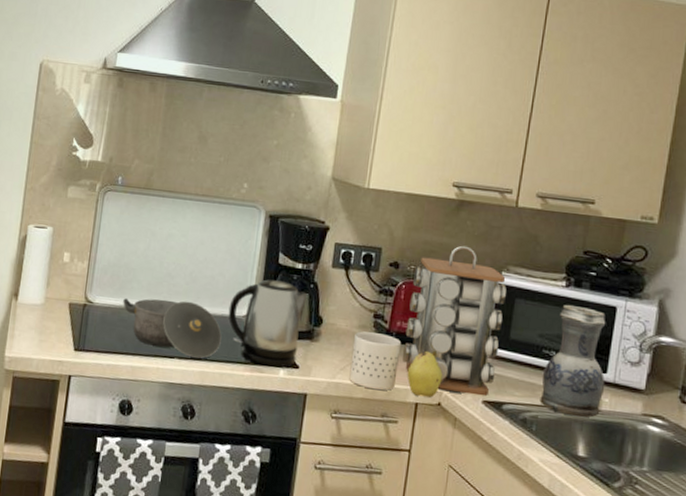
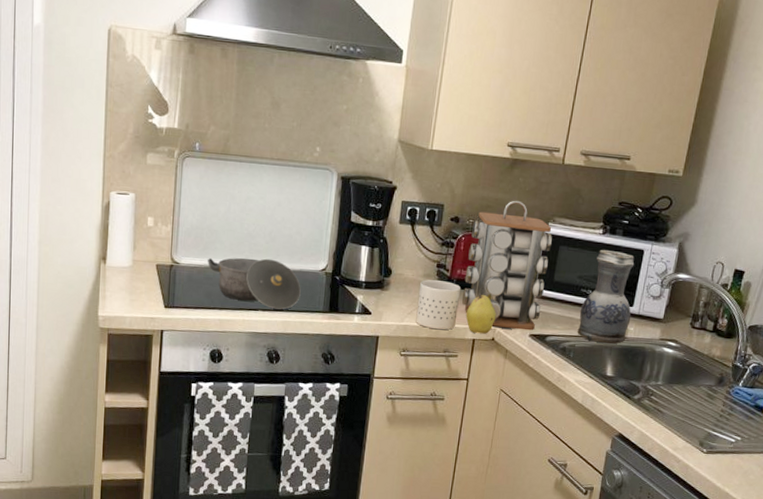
kettle: present [228,279,307,367] -> none [306,236,377,314]

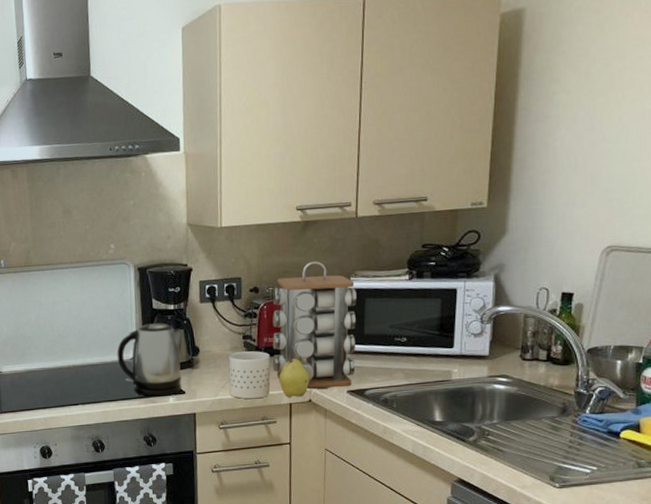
cooking pot: present [208,257,301,310] -> none [26,355,116,401]
kettle: none [306,236,377,314] -> present [117,323,182,397]
ceramic jug: present [577,249,635,345] -> none [397,294,453,390]

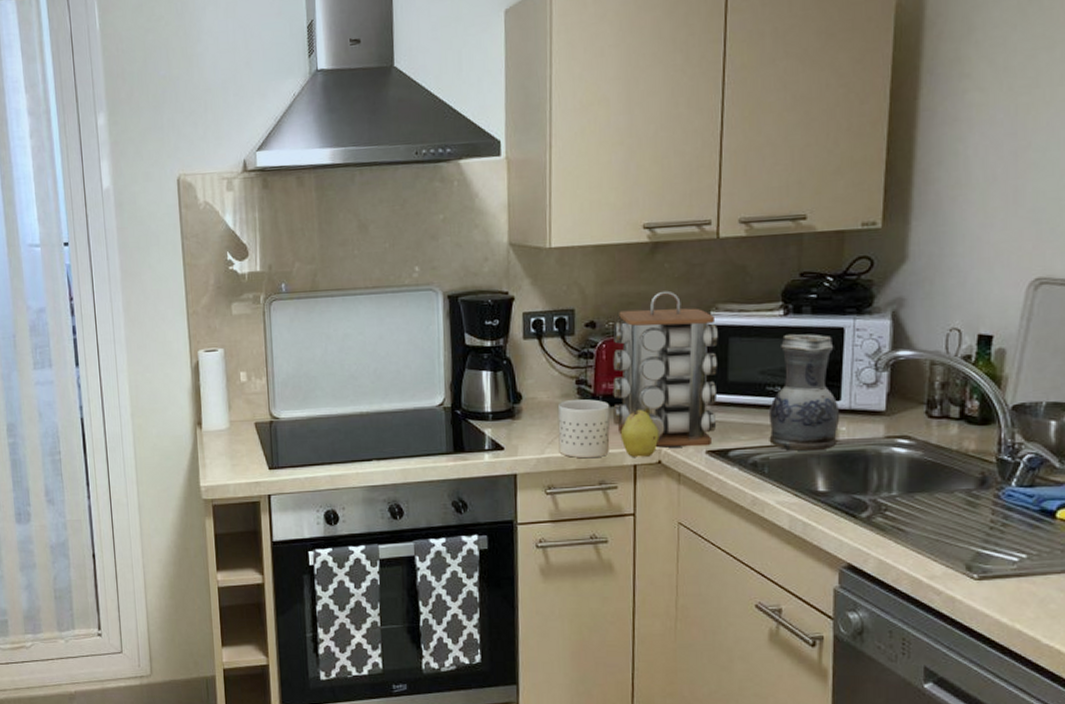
kettle: present [117,323,182,397] -> none [420,362,501,453]
ceramic jug: none [397,294,453,390] -> present [769,333,840,452]

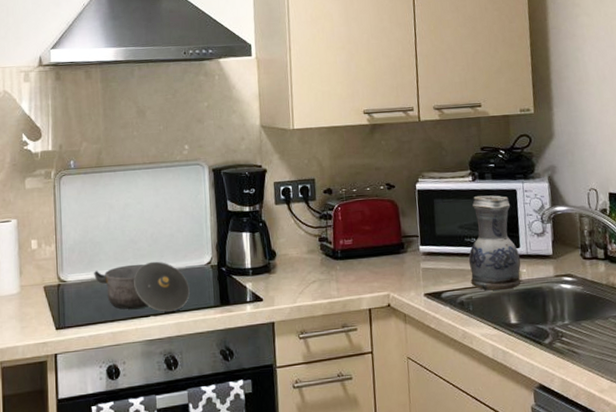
cooking pot: none [309,400,418,457] -> present [94,261,190,312]
mug: present [557,399,611,459] -> none [305,254,349,306]
spice rack: present [612,290,718,448] -> none [346,162,430,293]
fruit: present [620,409,659,457] -> none [356,261,387,302]

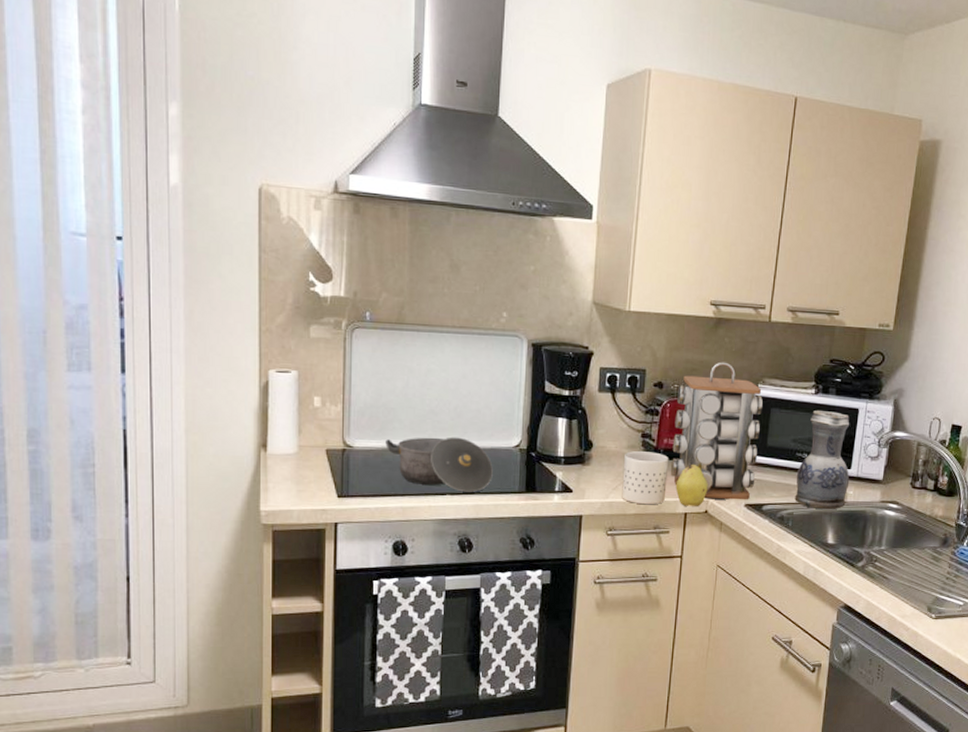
mug: none [305,254,349,306] -> present [622,451,669,505]
spice rack: none [346,162,430,293] -> present [670,362,763,500]
fruit: none [356,261,387,302] -> present [675,463,708,506]

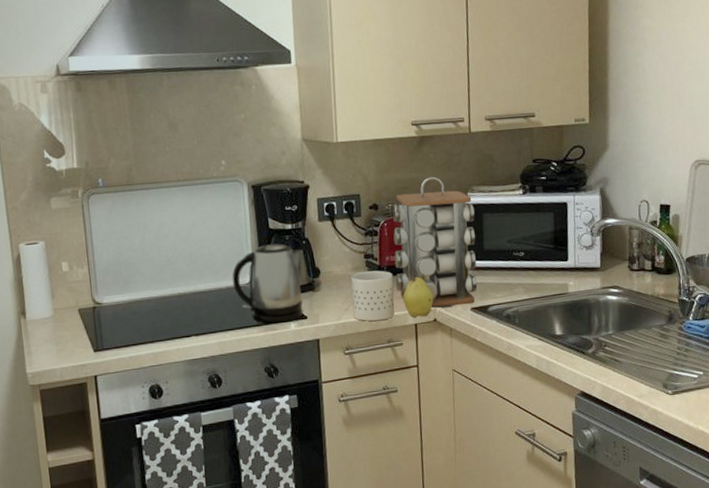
cooking pot: present [386,437,493,492] -> none [130,281,232,332]
kettle: none [498,408,576,493] -> present [232,243,303,323]
ceramic jug: present [794,410,850,510] -> none [517,208,569,304]

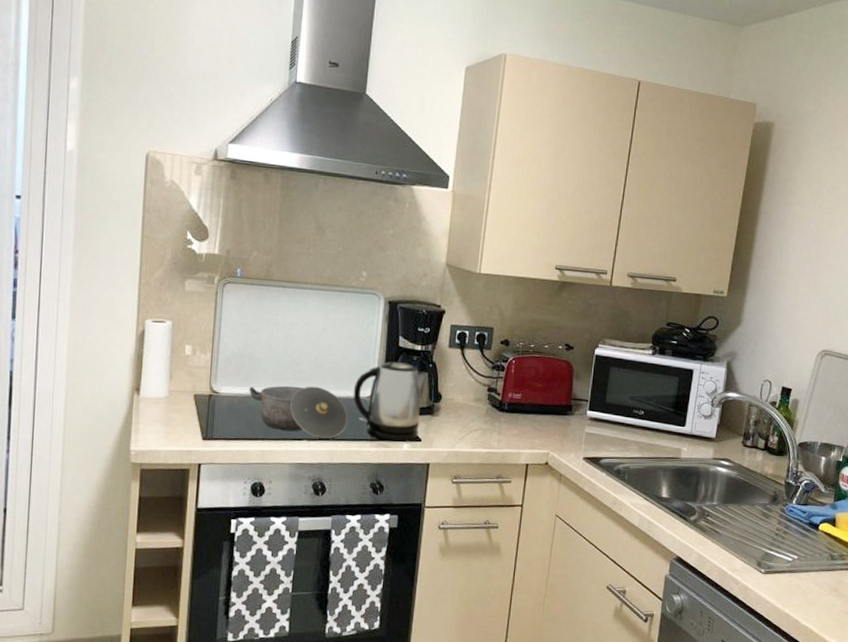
cooking pot: none [130,281,232,332] -> present [249,385,348,439]
mug: present [350,270,395,322] -> none [467,404,513,456]
spice rack: present [392,176,477,308] -> none [513,322,603,454]
fruit: present [402,276,434,318] -> none [518,417,549,458]

